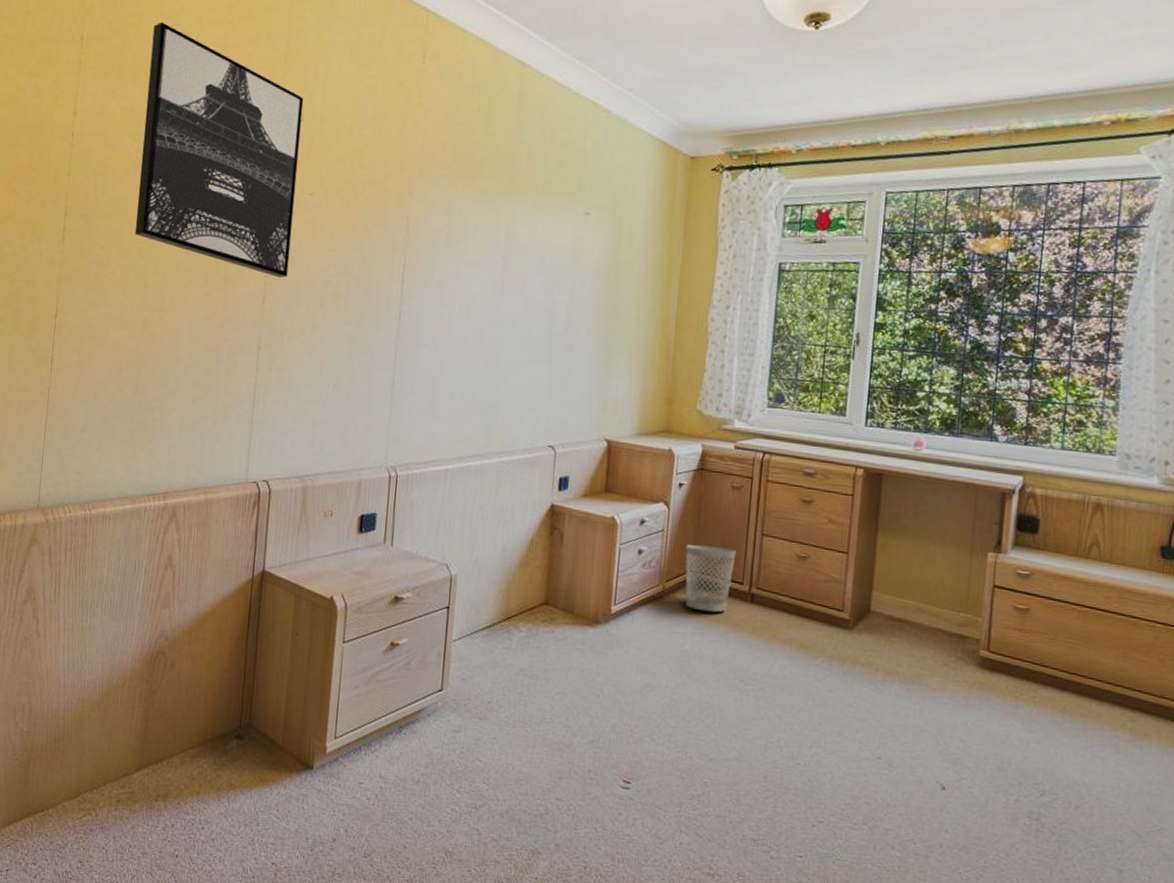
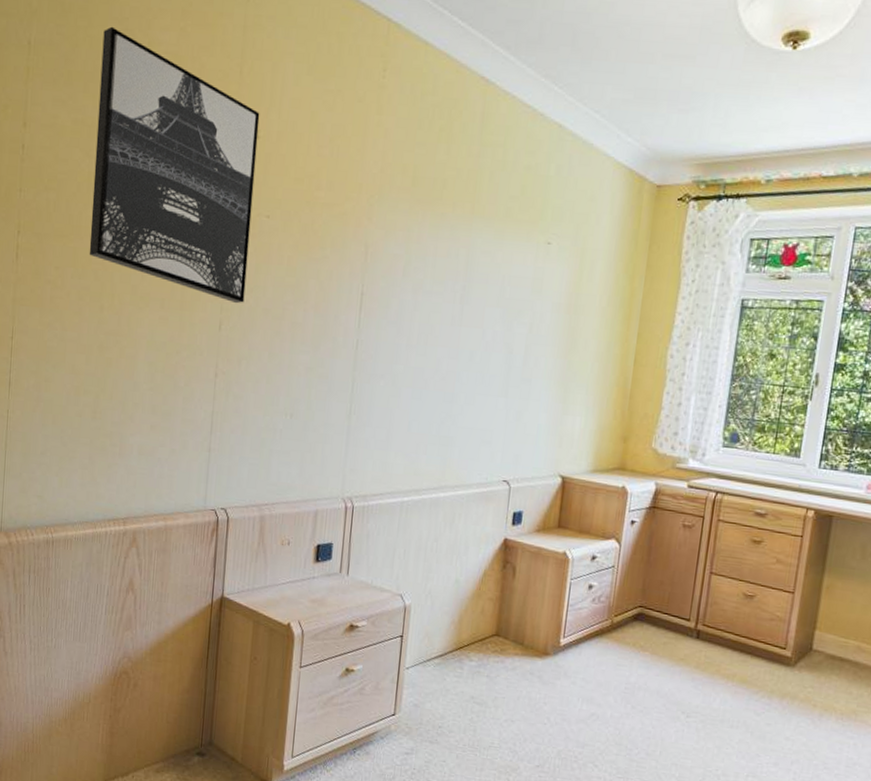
wastebasket: present [685,544,737,612] -> none [632,581,685,647]

